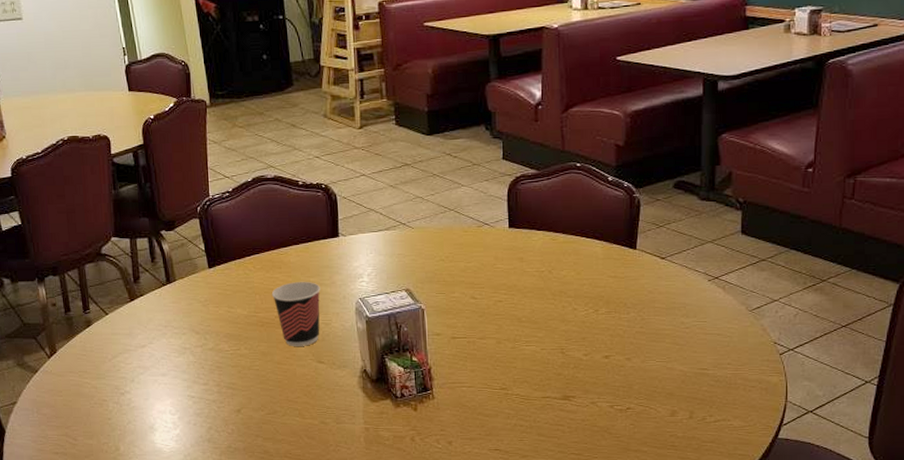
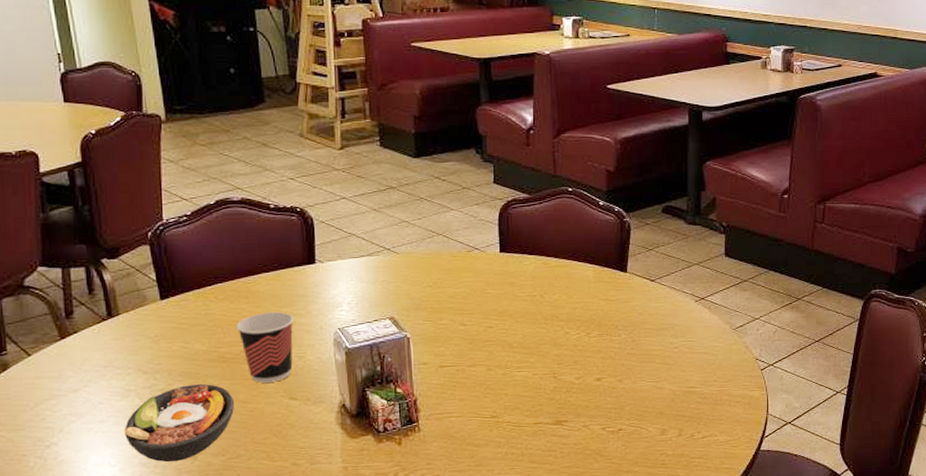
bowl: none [181,345,271,414] -> present [123,384,234,463]

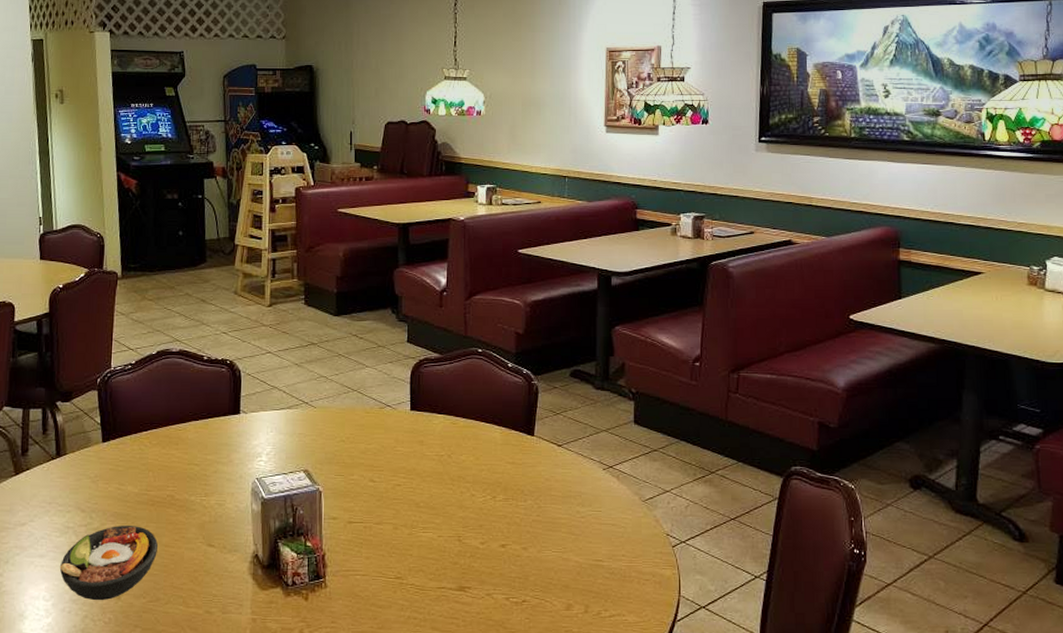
cup: present [236,312,294,383] -> none [165,459,217,528]

